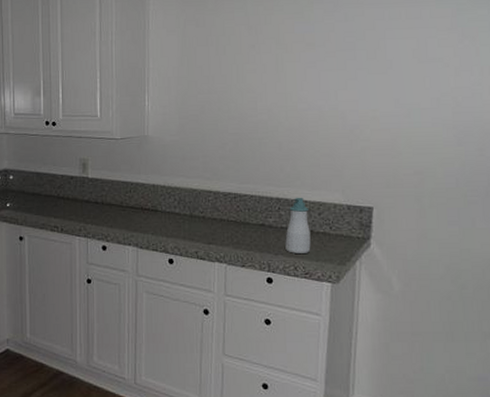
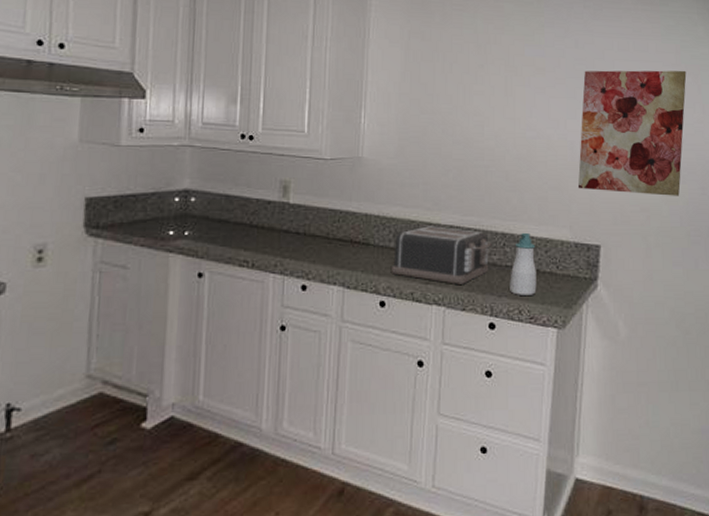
toaster: none [178,193,267,244] -> present [392,226,492,284]
wall art: none [349,33,463,159] -> present [577,70,687,196]

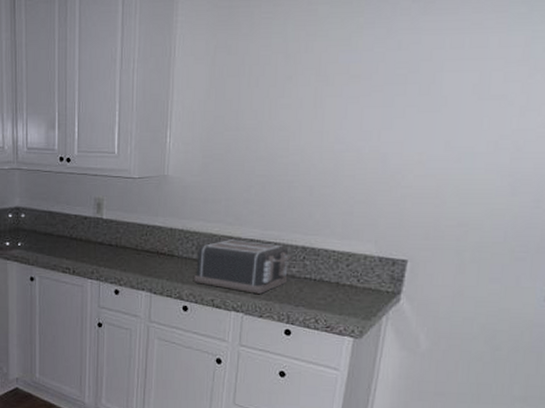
soap bottle: present [510,232,537,297] -> none [307,246,337,307]
wall art: present [577,70,687,196] -> none [387,66,535,210]

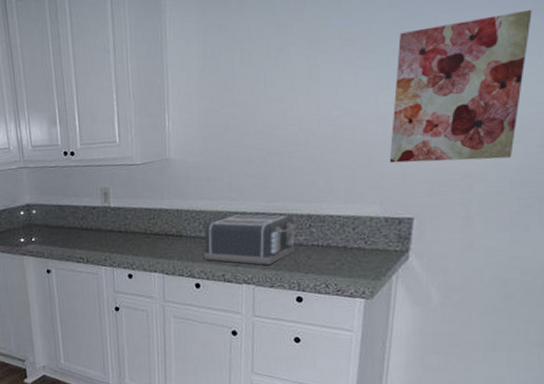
wall art: none [387,66,535,210] -> present [389,9,532,163]

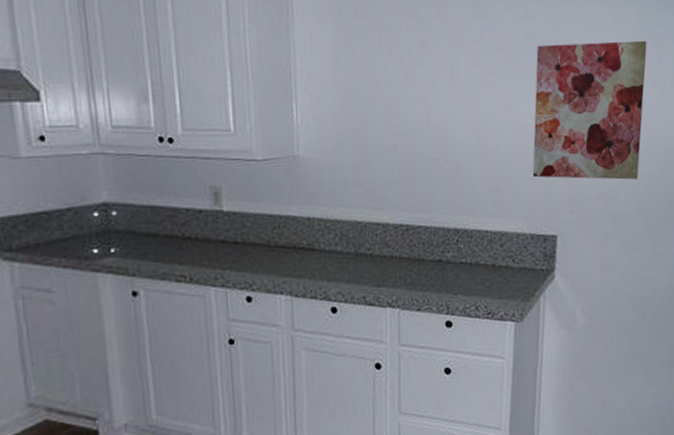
toaster: present [204,214,298,265] -> none [341,226,445,285]

